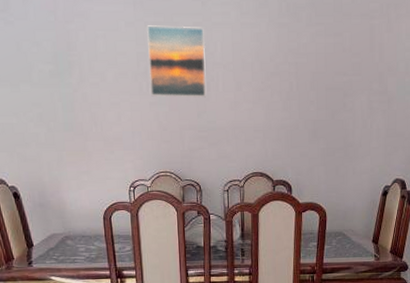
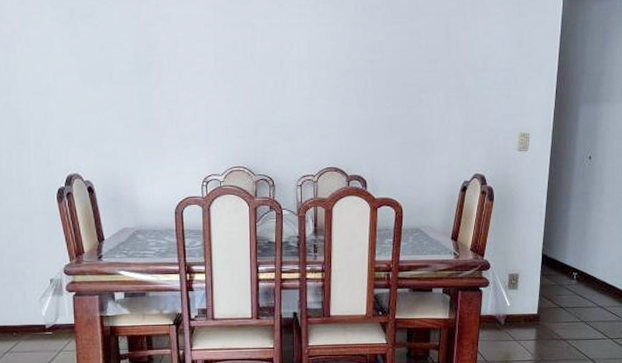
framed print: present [147,25,206,98] -> none [225,26,282,95]

